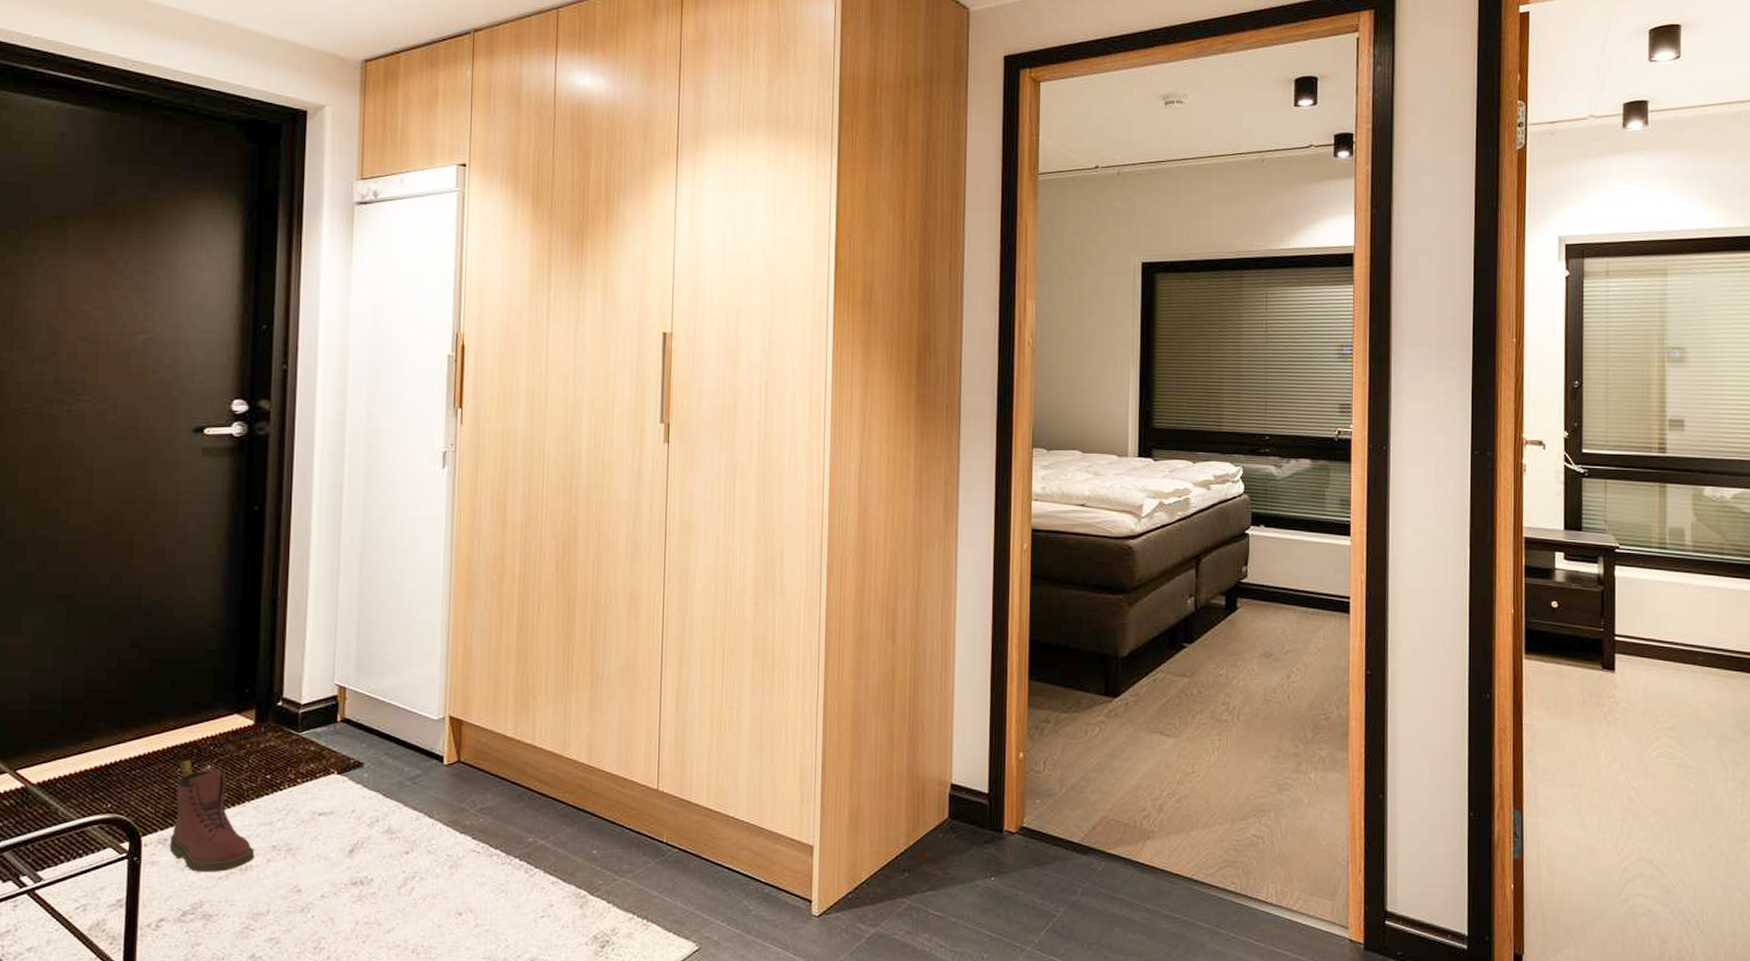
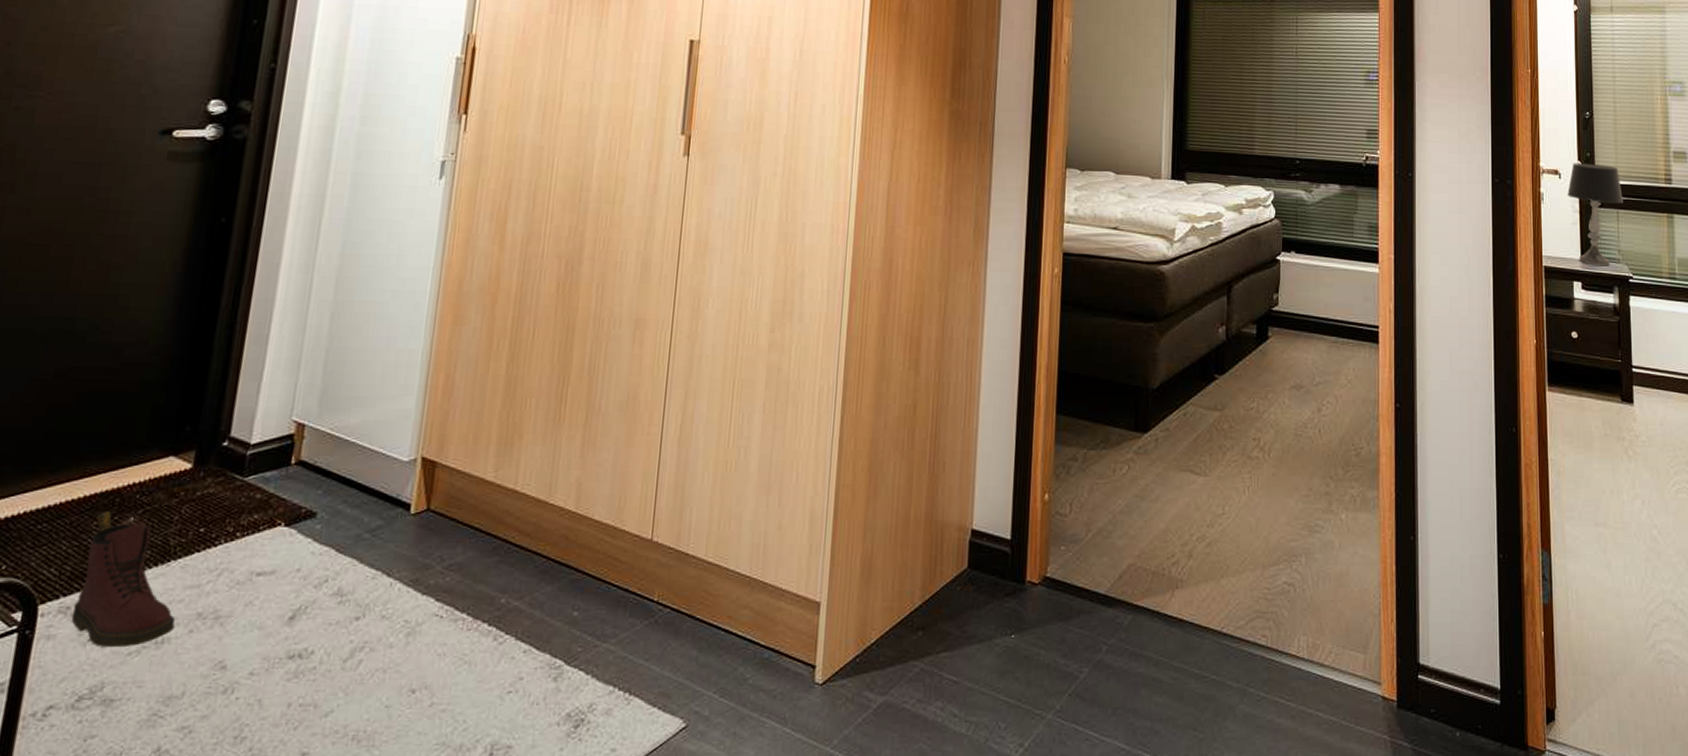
table lamp: none [1551,433,1612,537] -> present [1566,163,1623,266]

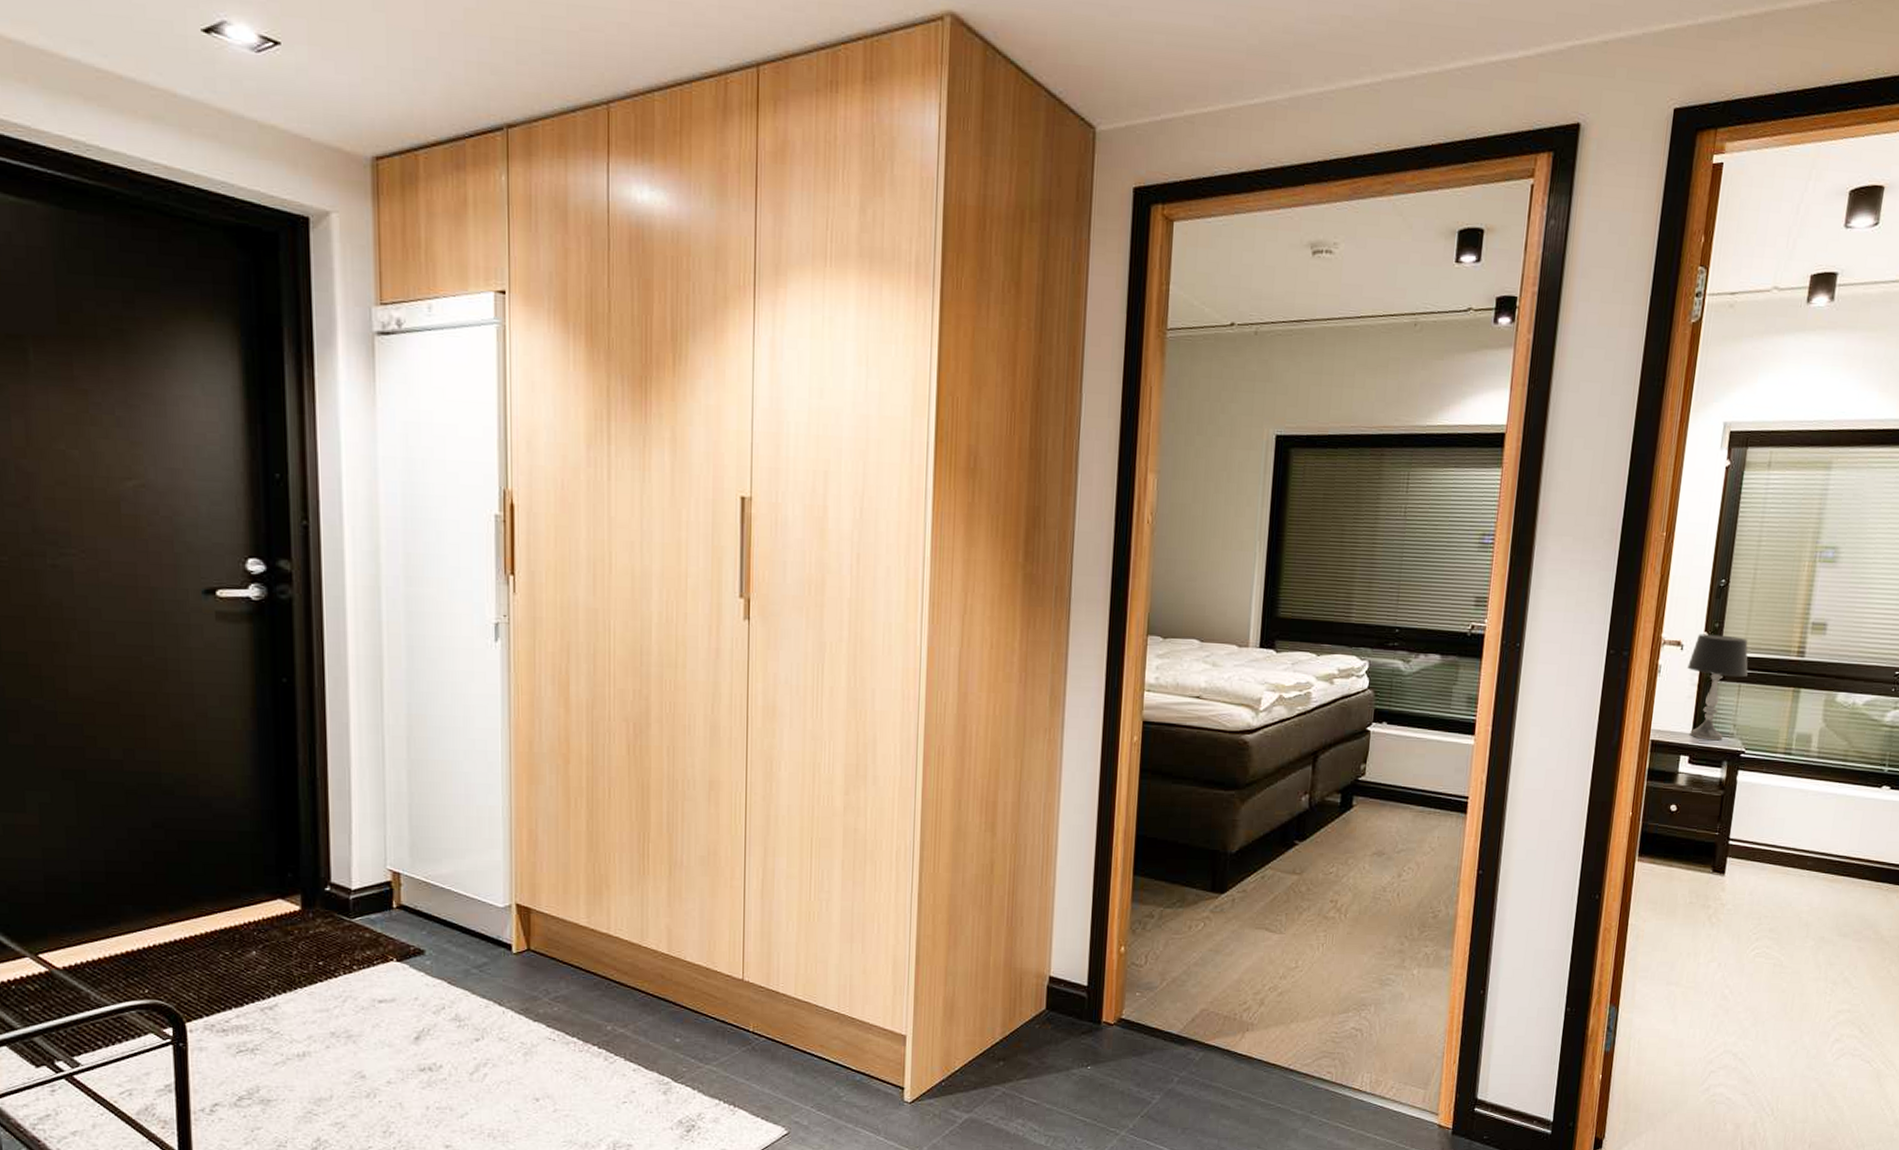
boot: present [71,511,176,647] -> none [217,946,312,1058]

